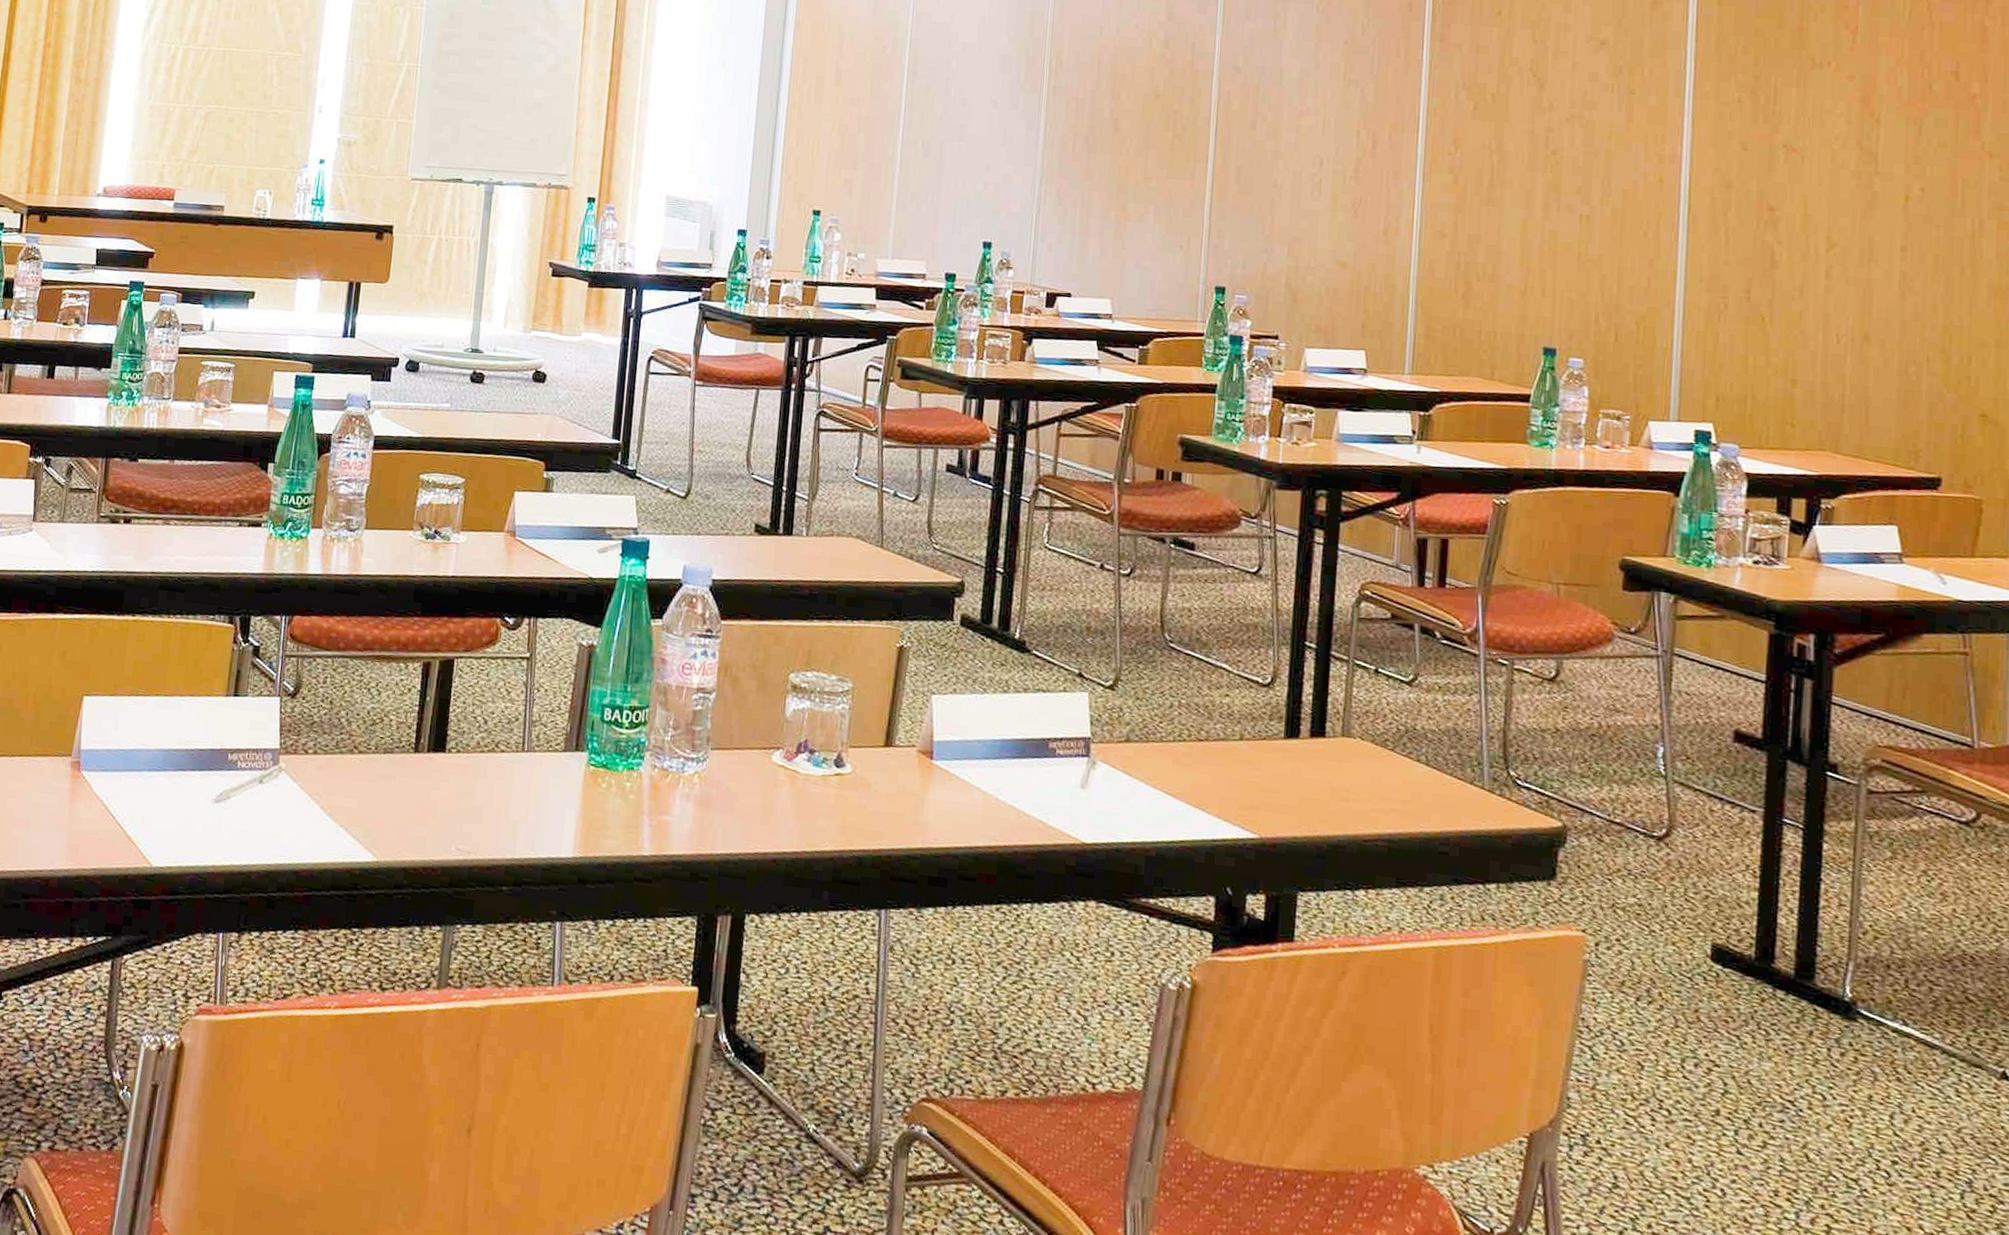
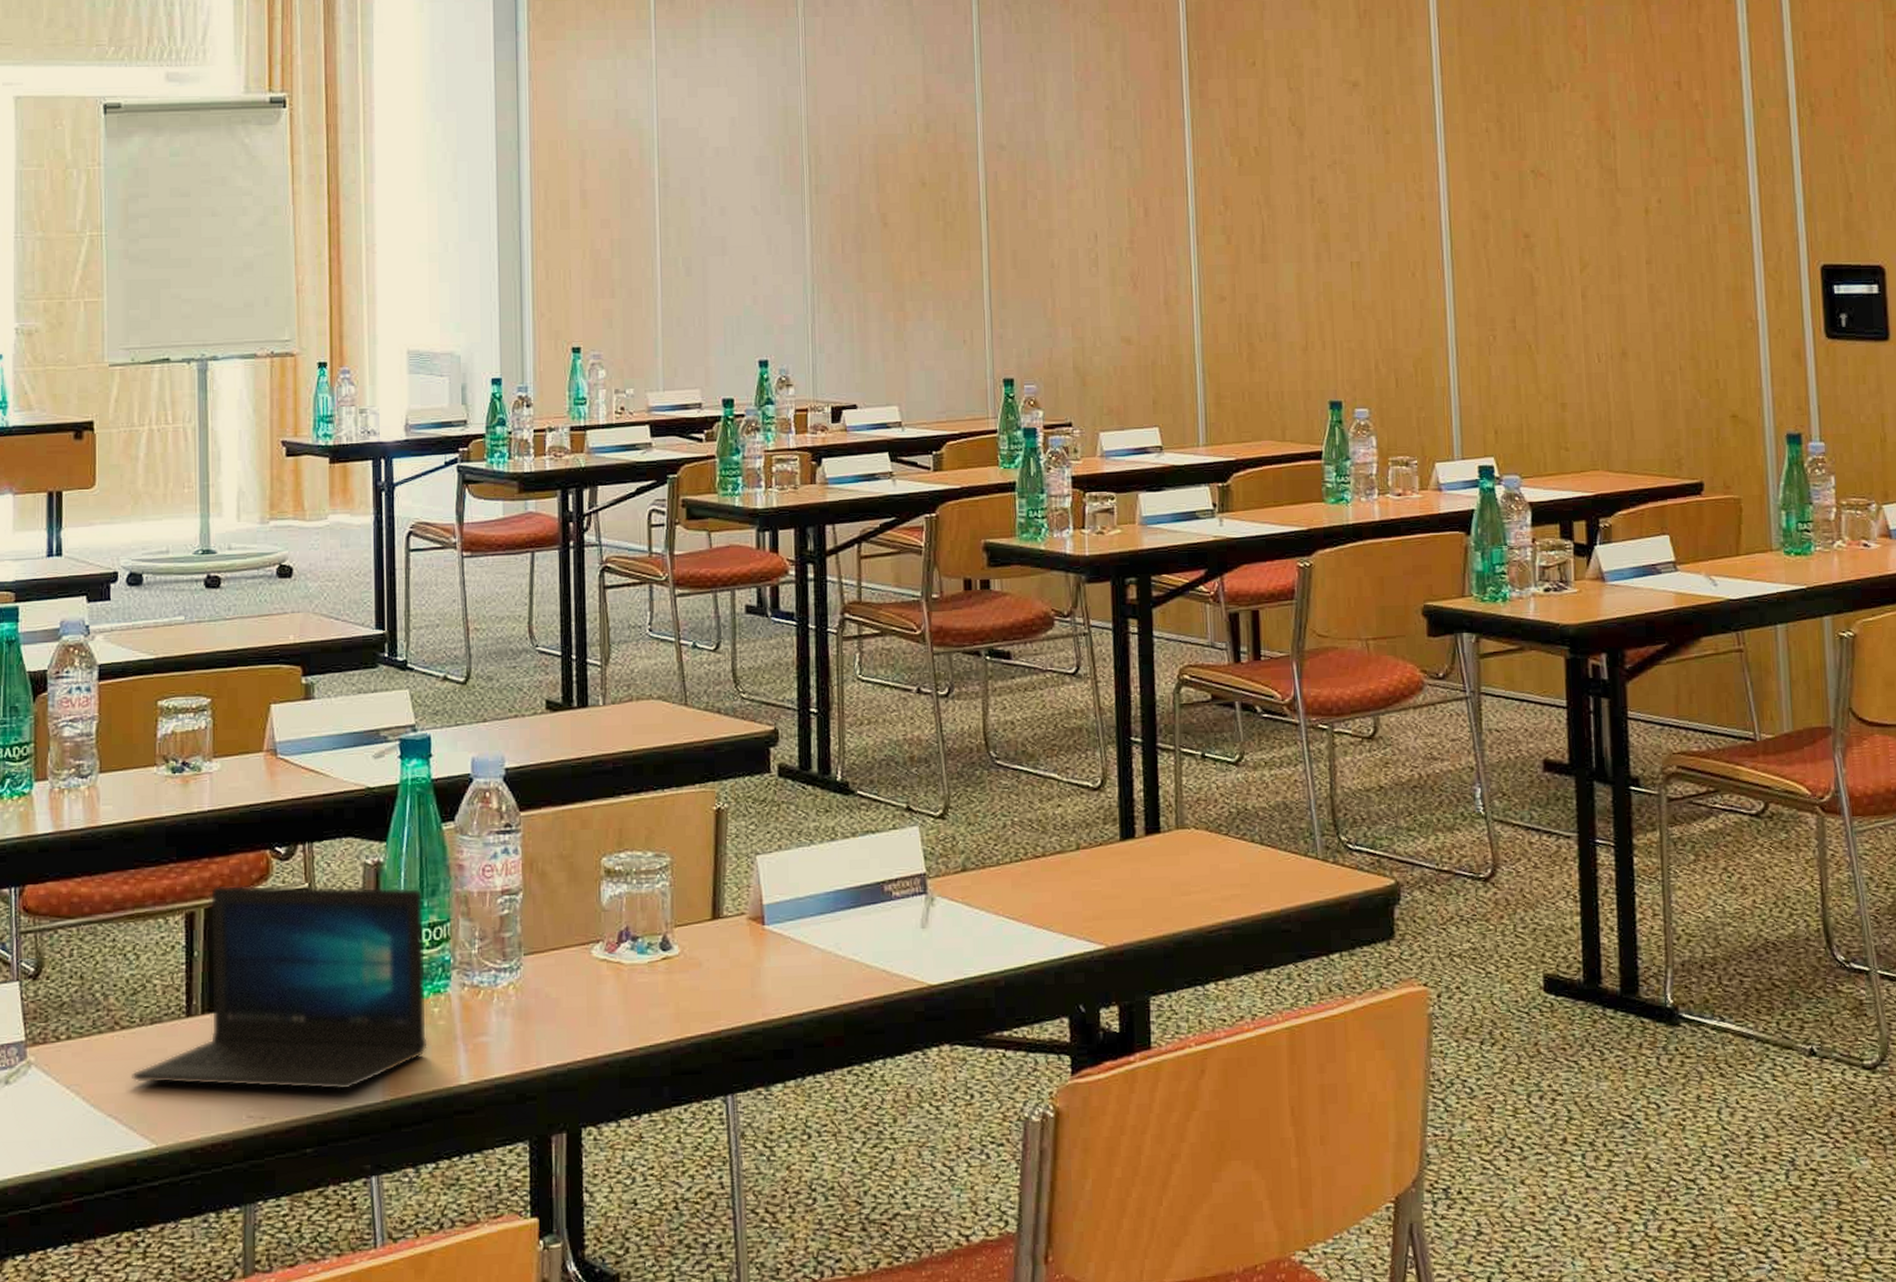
laptop: none [363,642,628,842] -> present [132,885,429,1091]

